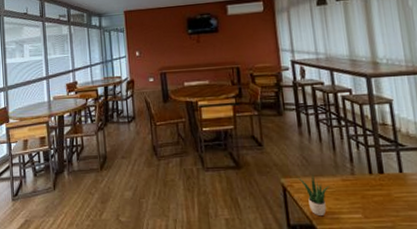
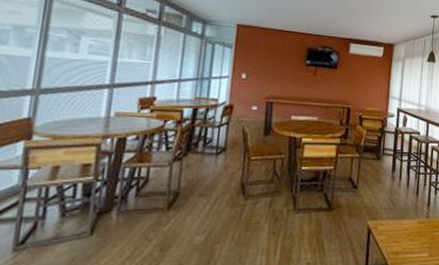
potted plant: present [298,174,330,215] -> none [383,216,407,256]

